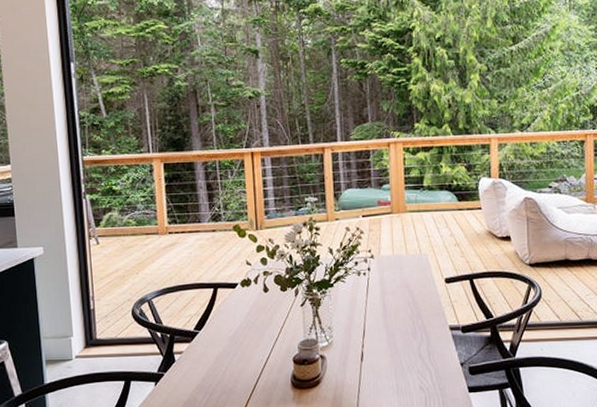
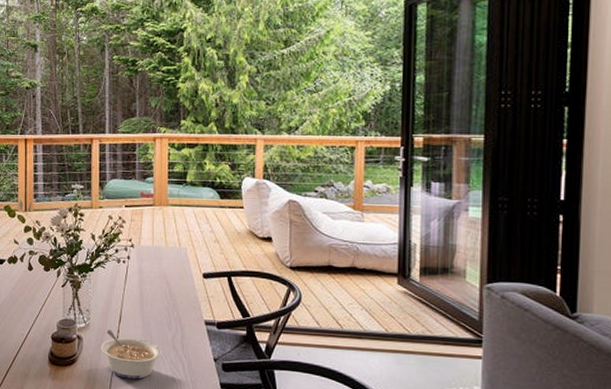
legume: none [345,345,409,394] -> present [100,330,162,379]

